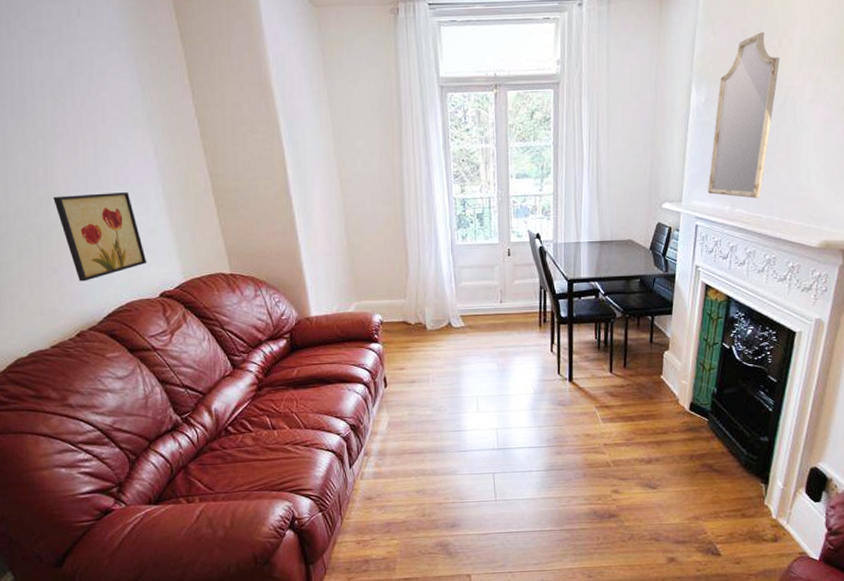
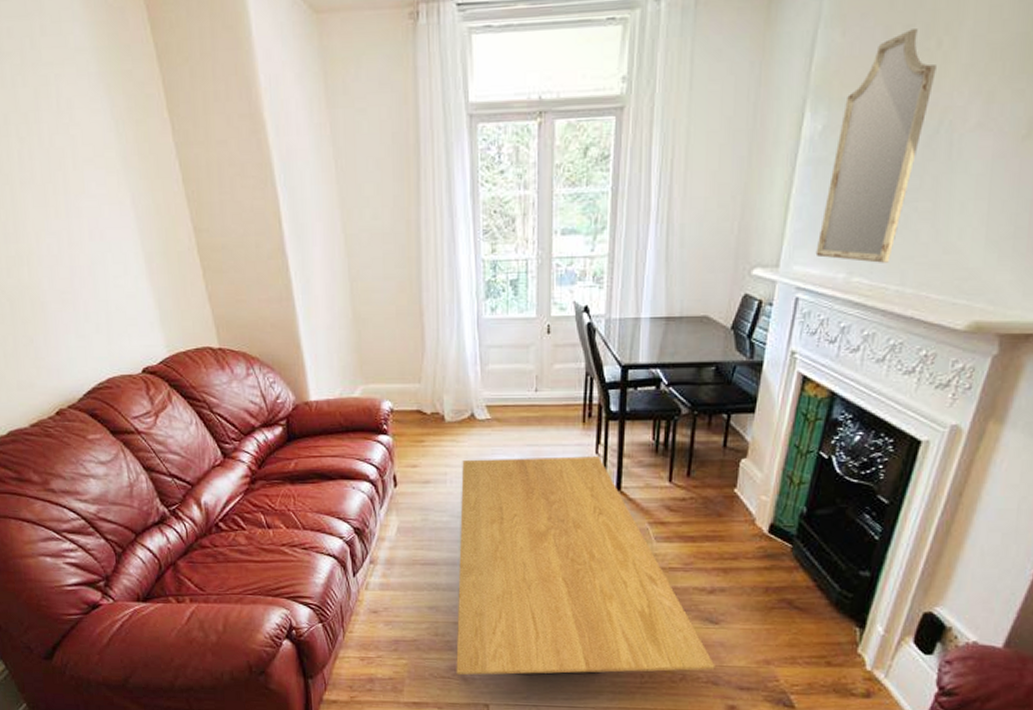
wall art: present [53,192,148,282] -> none [25,250,128,353]
coffee table: none [441,354,656,551] -> present [456,456,715,676]

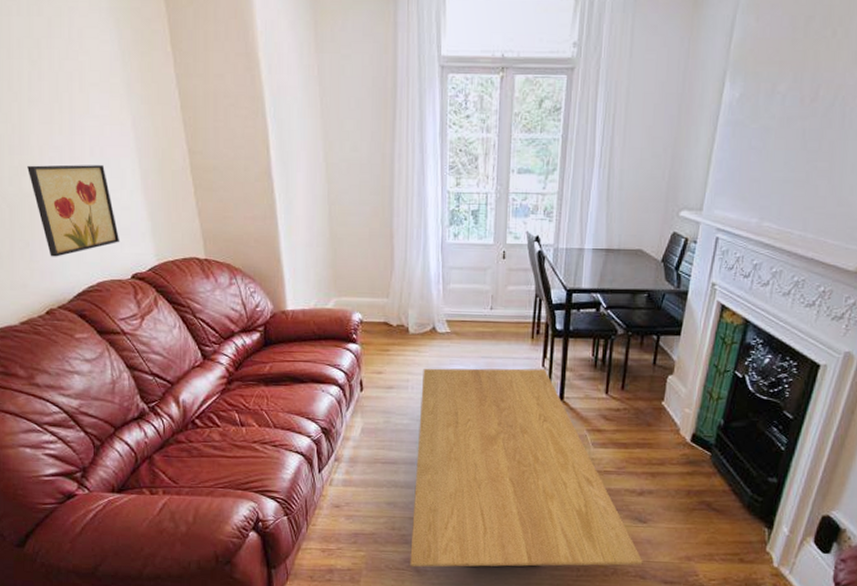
wall art: none [25,250,128,353] -> present [27,164,120,257]
home mirror: present [815,29,936,263] -> none [733,20,832,211]

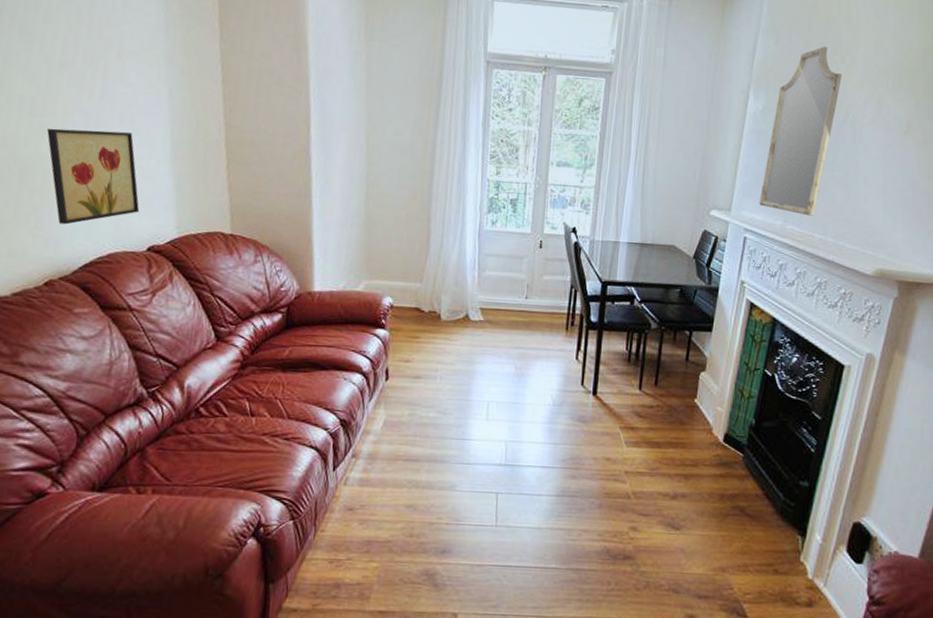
coffee table: present [410,368,643,567] -> none [427,357,677,581]
home mirror: none [733,20,832,211] -> present [759,46,842,216]

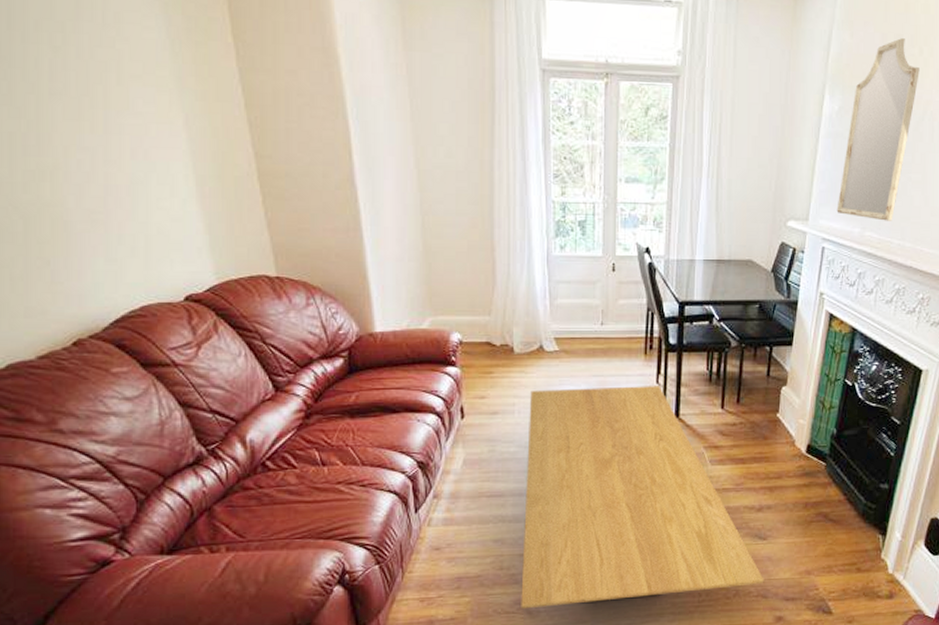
wall art: present [47,128,140,225] -> none [48,168,170,277]
coffee table: none [427,357,677,581] -> present [521,386,764,609]

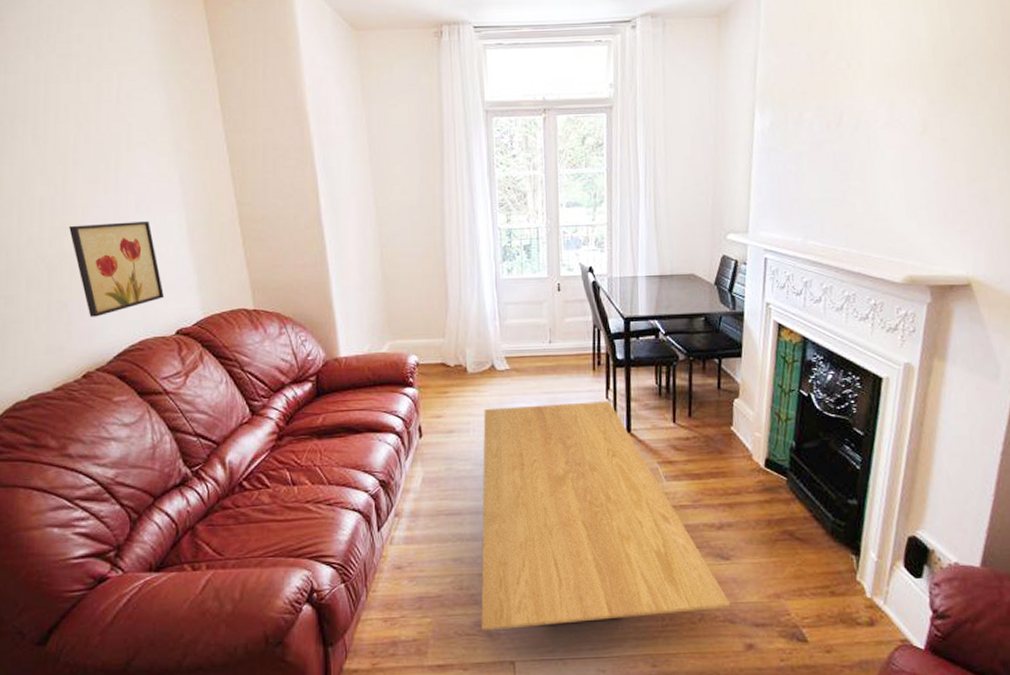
wall art: none [48,168,170,277] -> present [69,221,165,317]
home mirror: present [836,38,920,221] -> none [776,54,849,229]

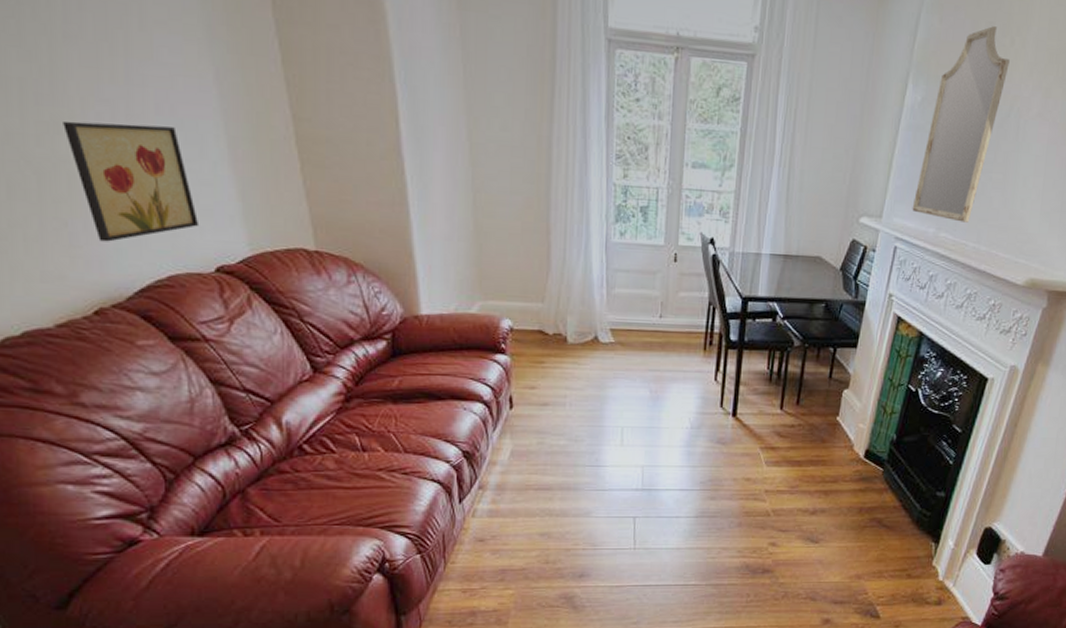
coffee table: present [481,401,731,632] -> none [566,382,814,604]
home mirror: none [776,54,849,229] -> present [912,26,1010,223]

